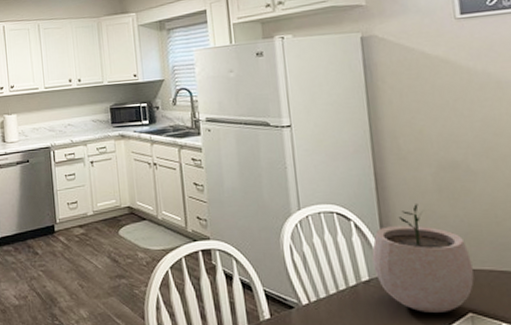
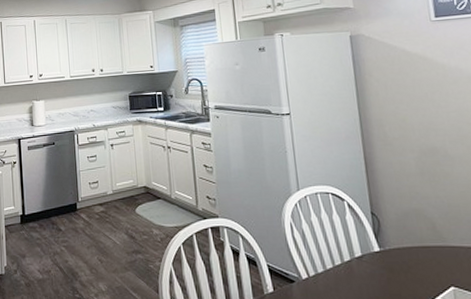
plant pot: present [371,204,474,312] -> none [363,186,455,286]

